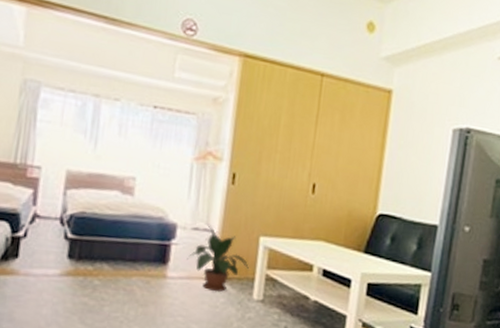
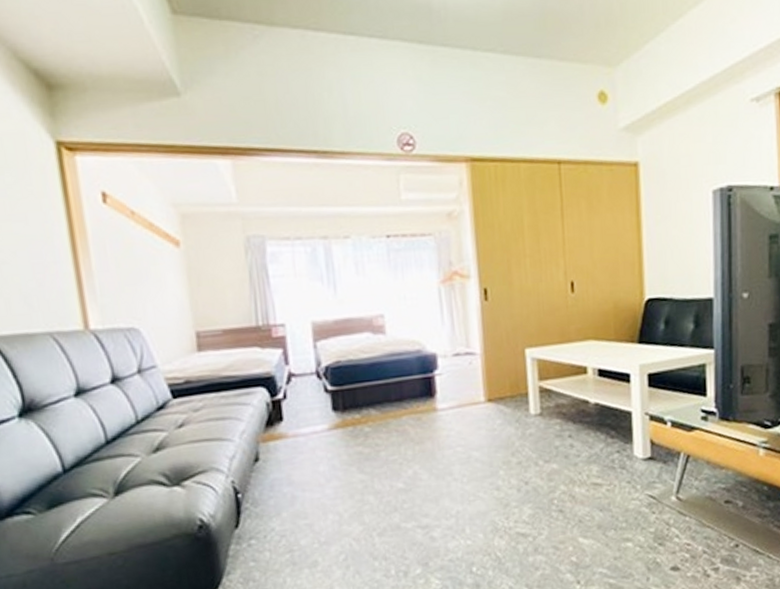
potted plant: present [187,225,249,293] -> none [454,347,520,415]

